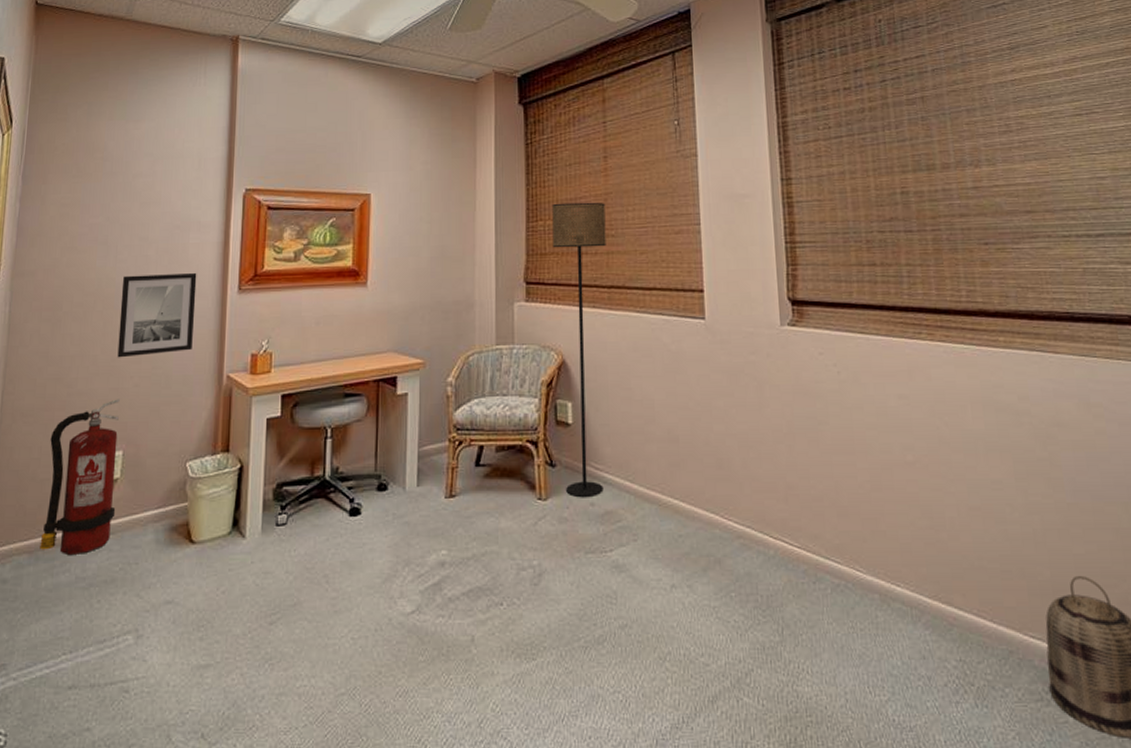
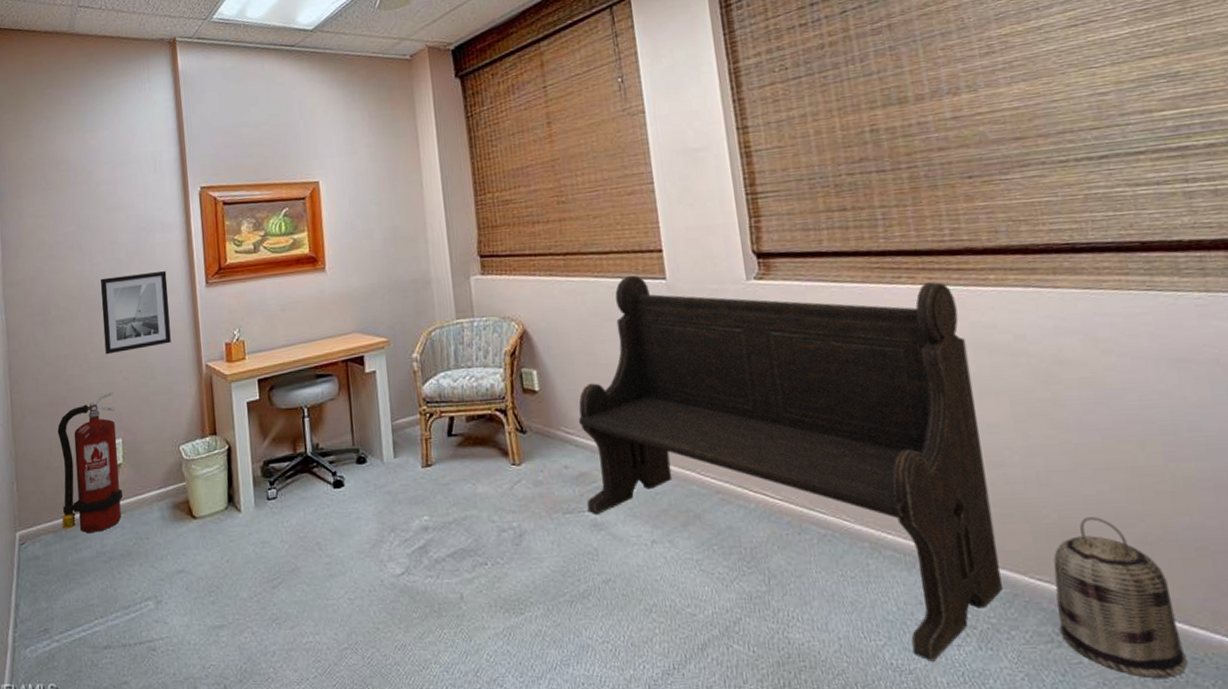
floor lamp: present [552,202,606,498] -> none [499,169,576,462]
bench: none [609,312,999,719] -> present [579,275,1003,662]

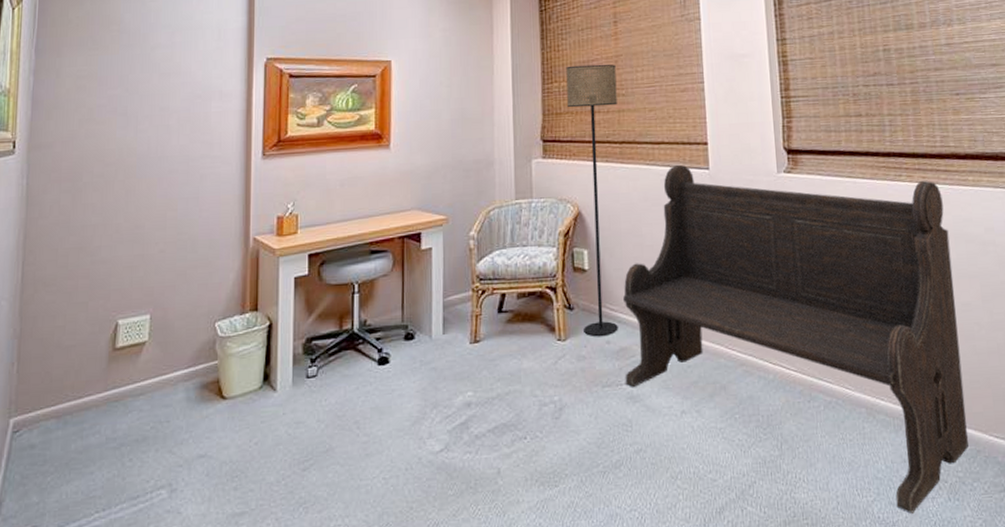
fire extinguisher: present [57,392,123,534] -> none [68,265,145,418]
wall art: present [100,270,171,355] -> none [141,140,220,225]
floor lamp: none [499,169,576,462] -> present [566,64,618,337]

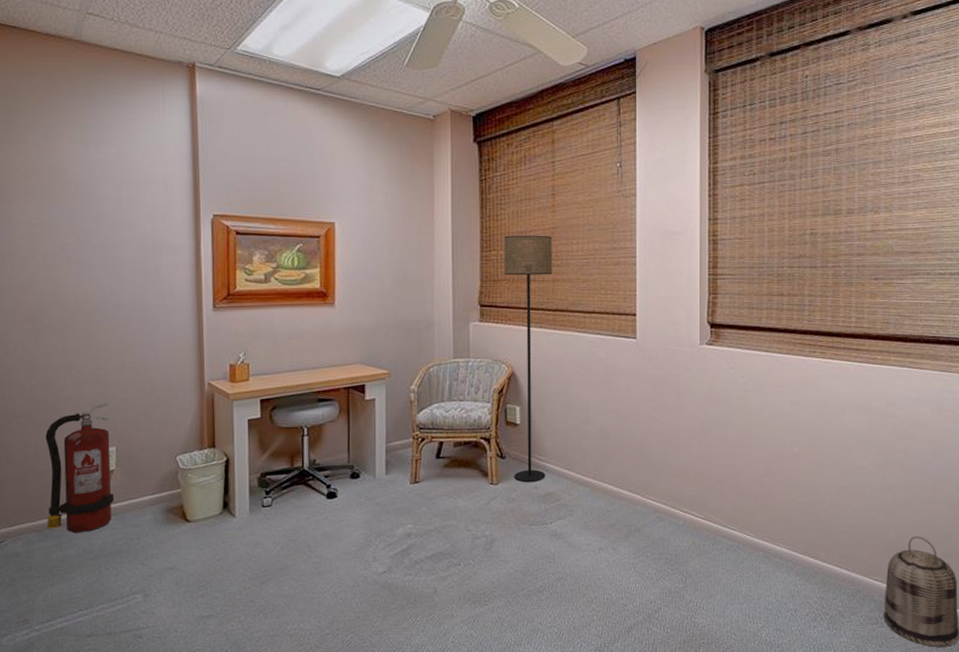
fire extinguisher: none [68,265,145,418] -> present [45,403,115,533]
bench: present [623,164,969,514] -> none [550,333,853,638]

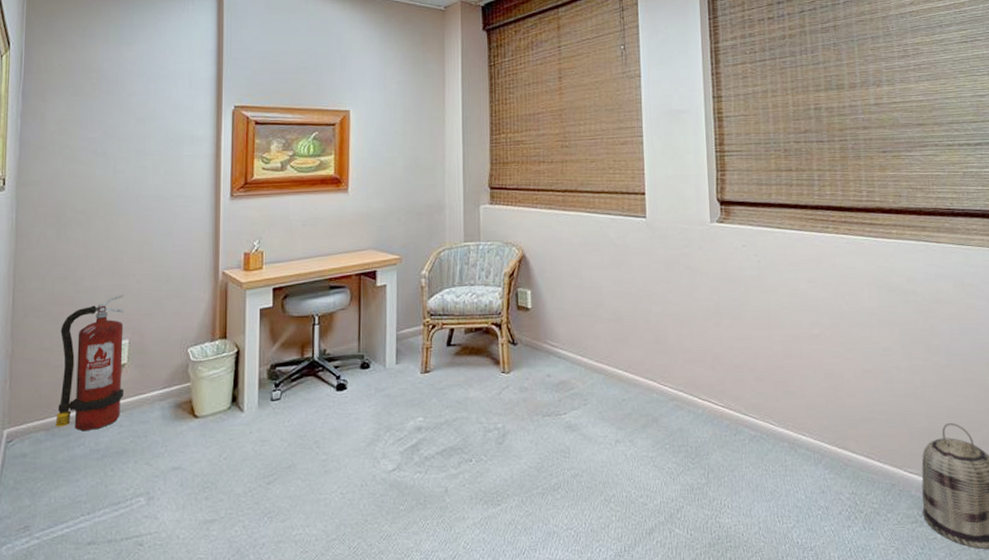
floor lamp: present [504,235,552,483] -> none [513,117,561,371]

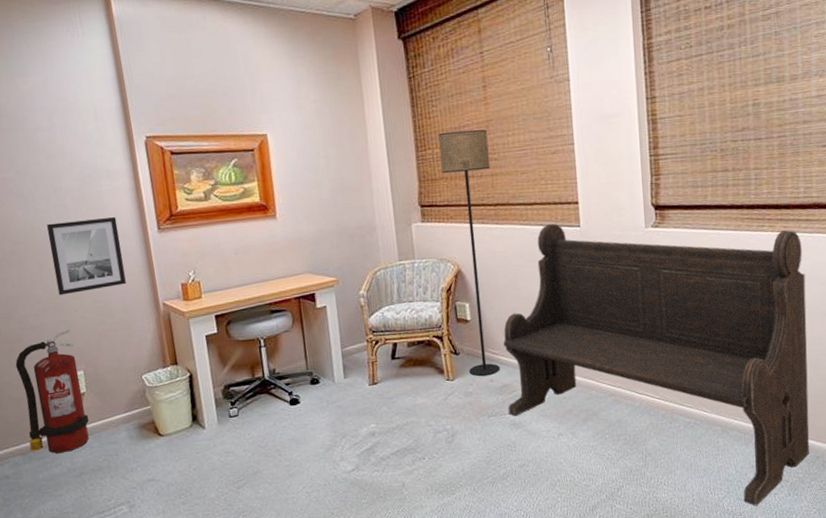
wall art: none [120,181,192,258] -> present [47,216,126,296]
floor lamp: none [513,117,561,371] -> present [438,129,500,377]
bench: none [563,212,884,540] -> present [503,223,810,506]

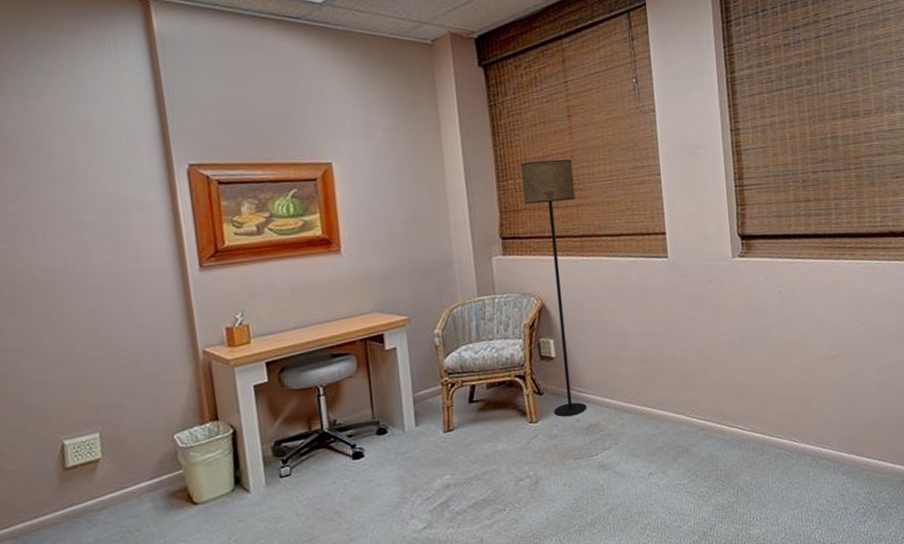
fire extinguisher: present [15,329,90,454] -> none [10,385,105,535]
wall art: present [47,216,126,296] -> none [60,253,158,346]
bench: present [503,223,810,506] -> none [590,254,895,536]

